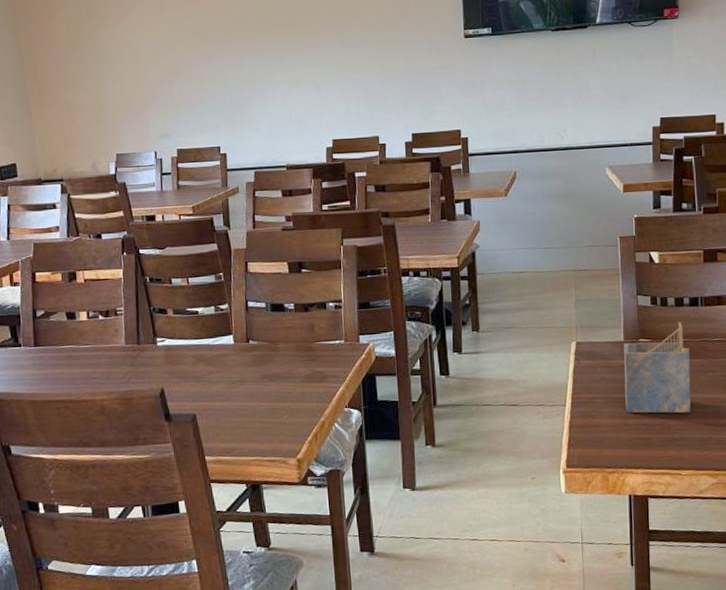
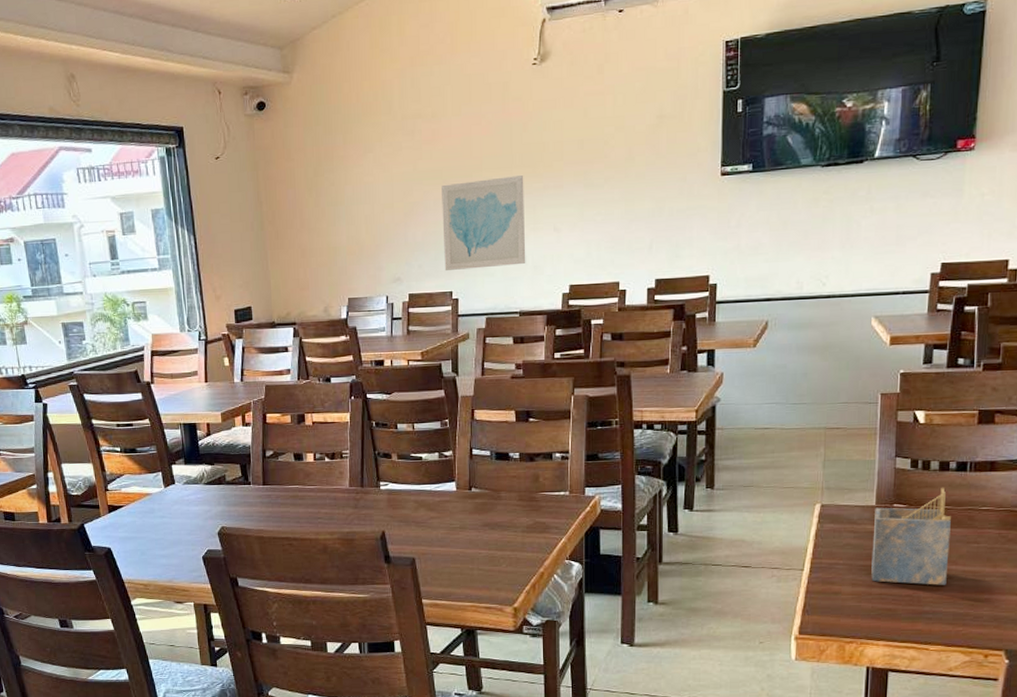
wall art: none [204,36,290,126] -> present [442,176,526,270]

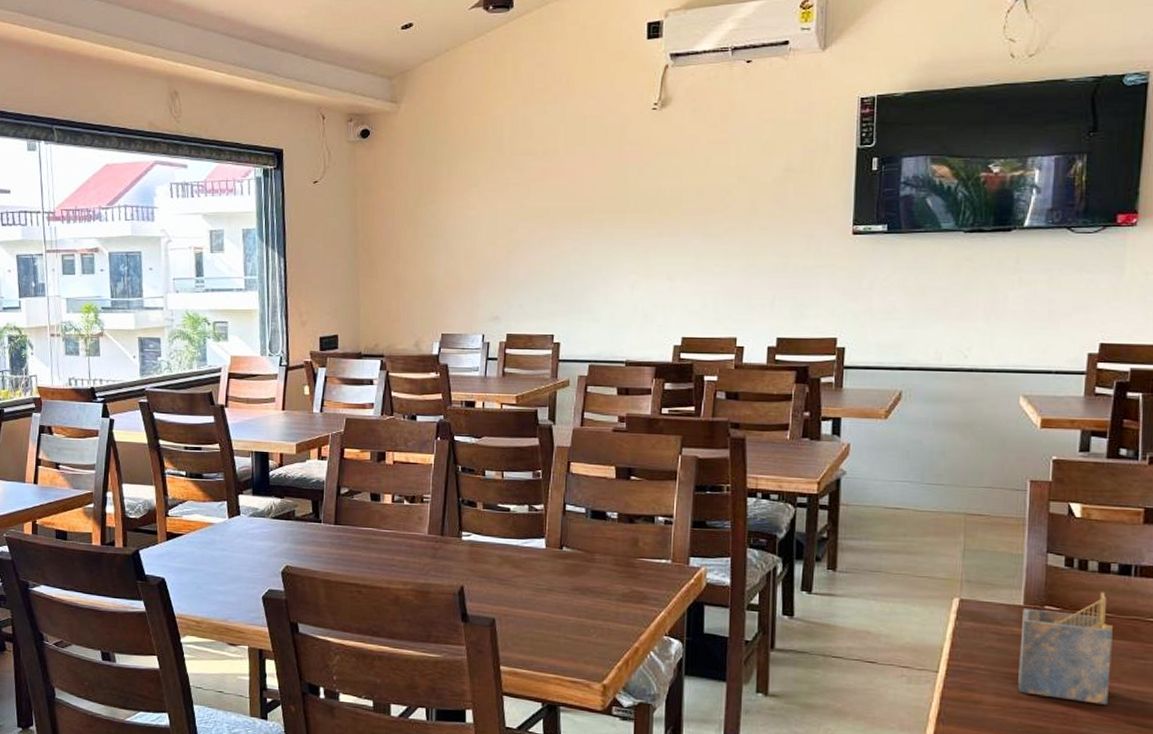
wall art: present [442,176,526,270] -> none [547,220,638,313]

